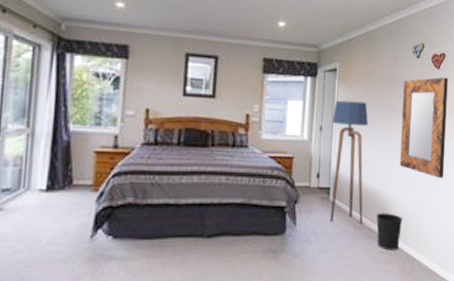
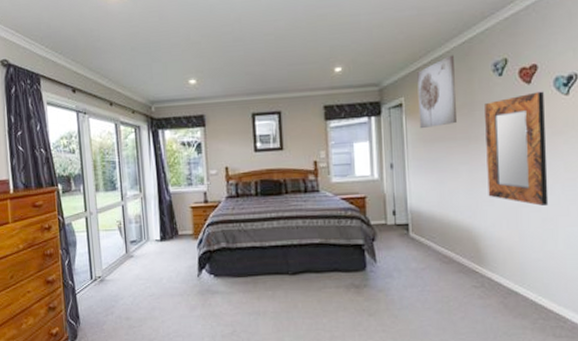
floor lamp: present [329,100,368,225] -> none [403,133,449,259]
wall art: none [349,31,384,96] -> present [417,55,458,129]
wastebasket: present [376,213,403,250] -> none [464,246,499,285]

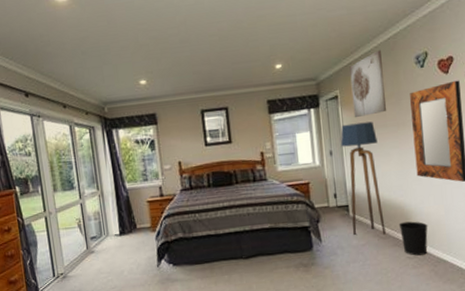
floor lamp: none [403,133,449,259] -> present [340,121,386,235]
wastebasket: none [464,246,499,285] -> present [398,221,428,256]

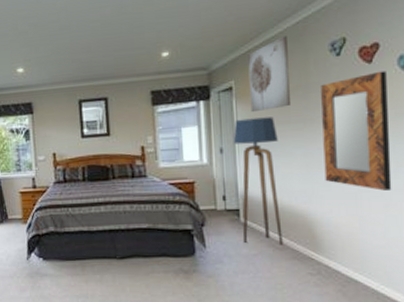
wastebasket: present [398,221,428,256] -> none [299,232,337,272]

